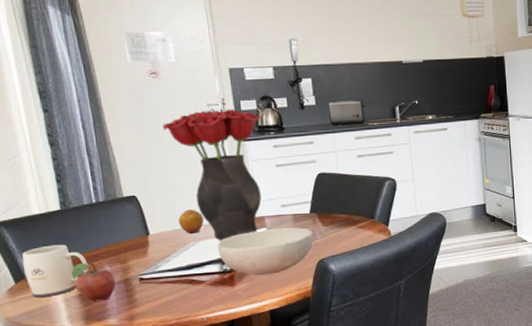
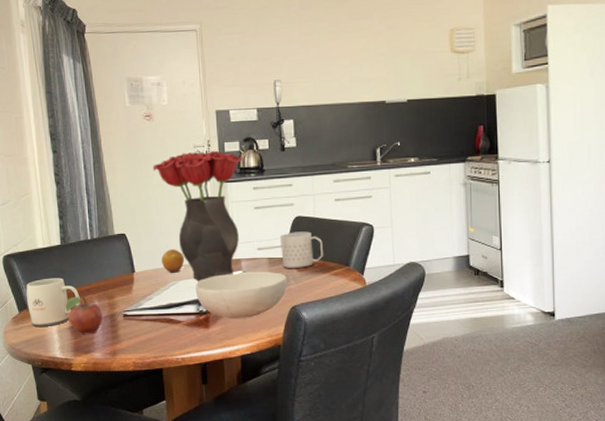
mug: none [304,187,349,224] -> present [280,231,324,269]
toaster: present [328,100,365,125] -> none [308,141,345,167]

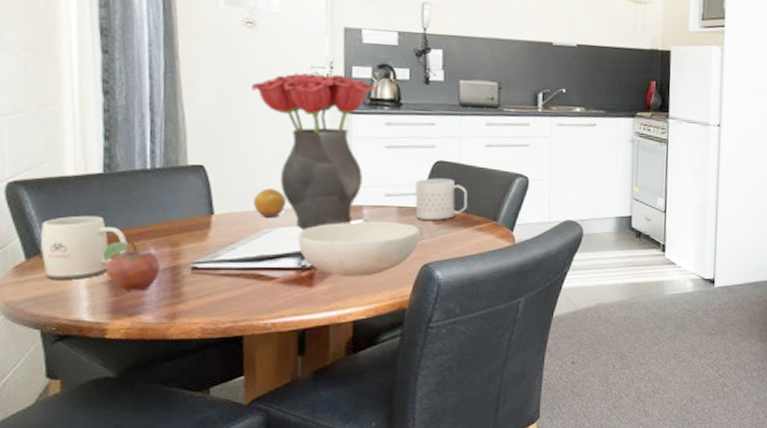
toaster: none [308,141,345,167] -> present [458,78,503,109]

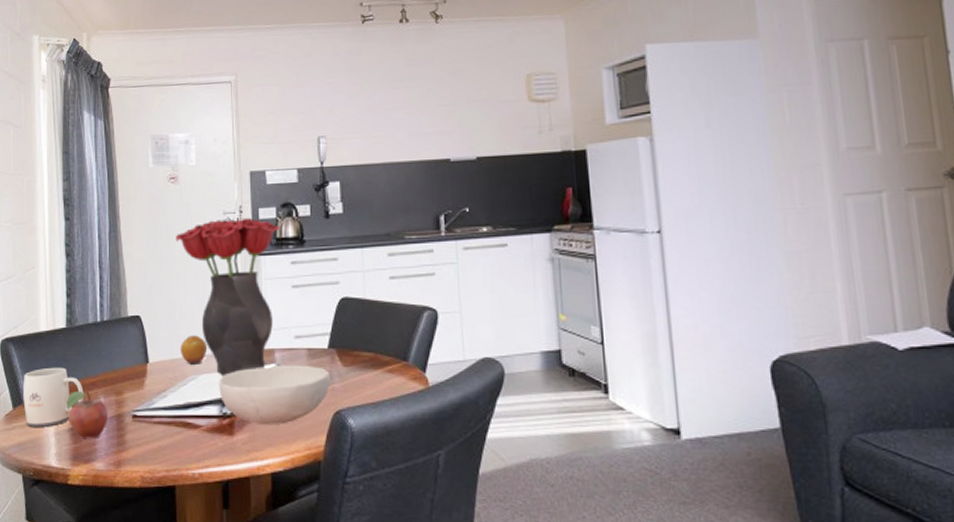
mug: present [415,178,468,221] -> none [323,316,376,363]
toaster: present [458,78,503,109] -> none [358,207,402,238]

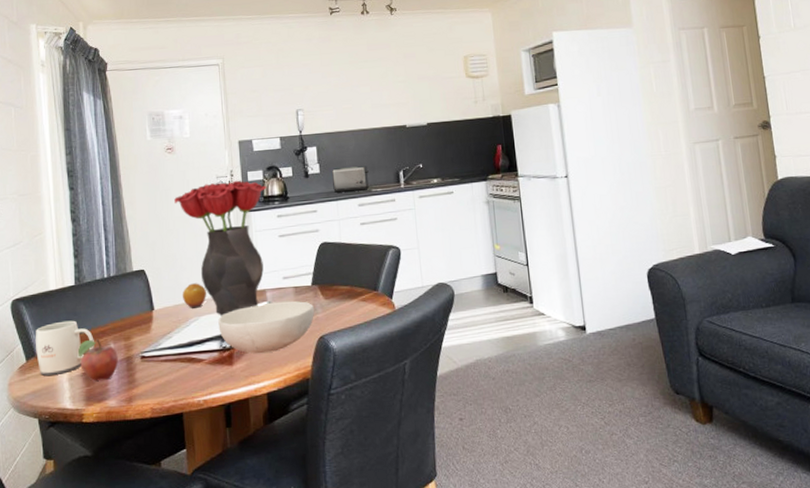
toaster: none [358,207,402,238] -> present [332,166,369,193]

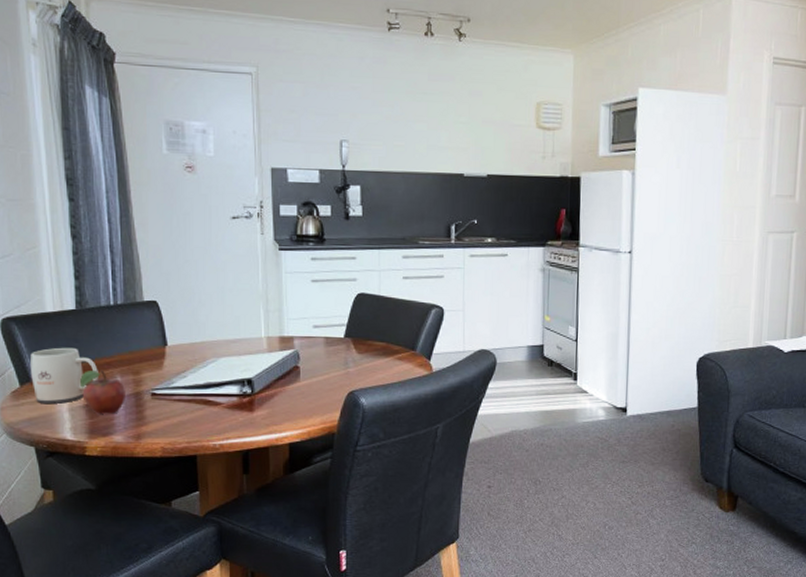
bouquet: present [174,180,267,316] -> none [193,213,301,360]
fruit: present [182,283,207,309] -> none [199,321,228,349]
bowl: present [218,301,315,354] -> none [239,351,346,402]
toaster: present [332,166,369,193] -> none [376,213,417,241]

